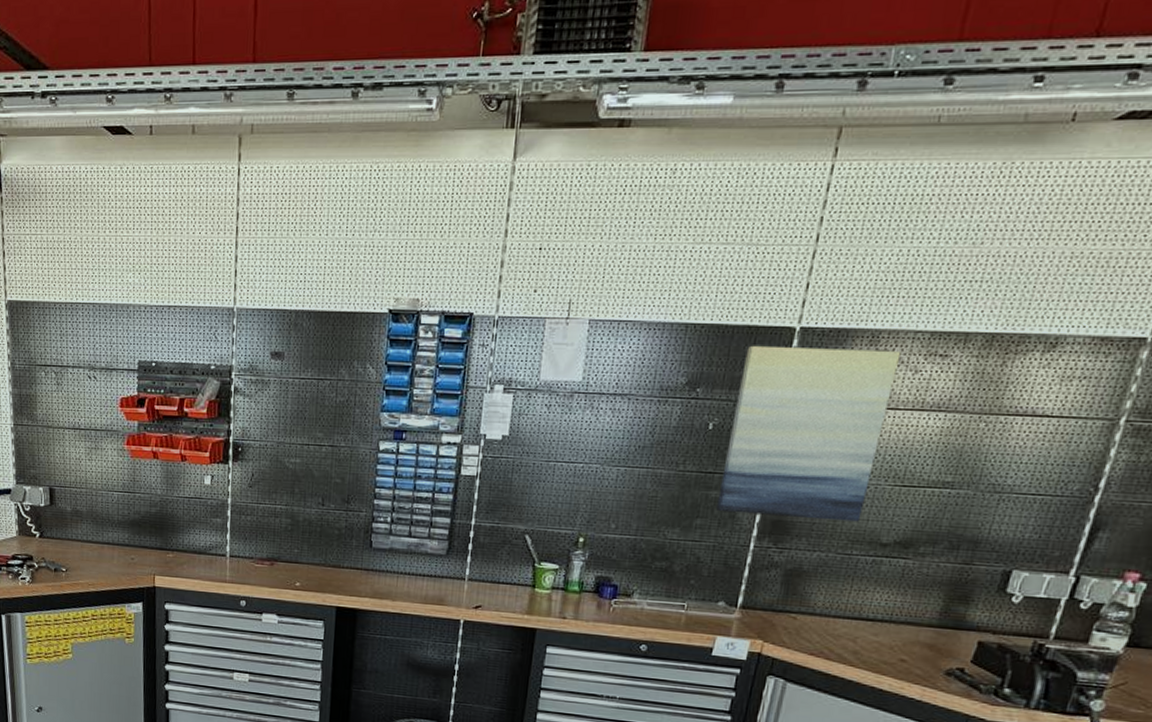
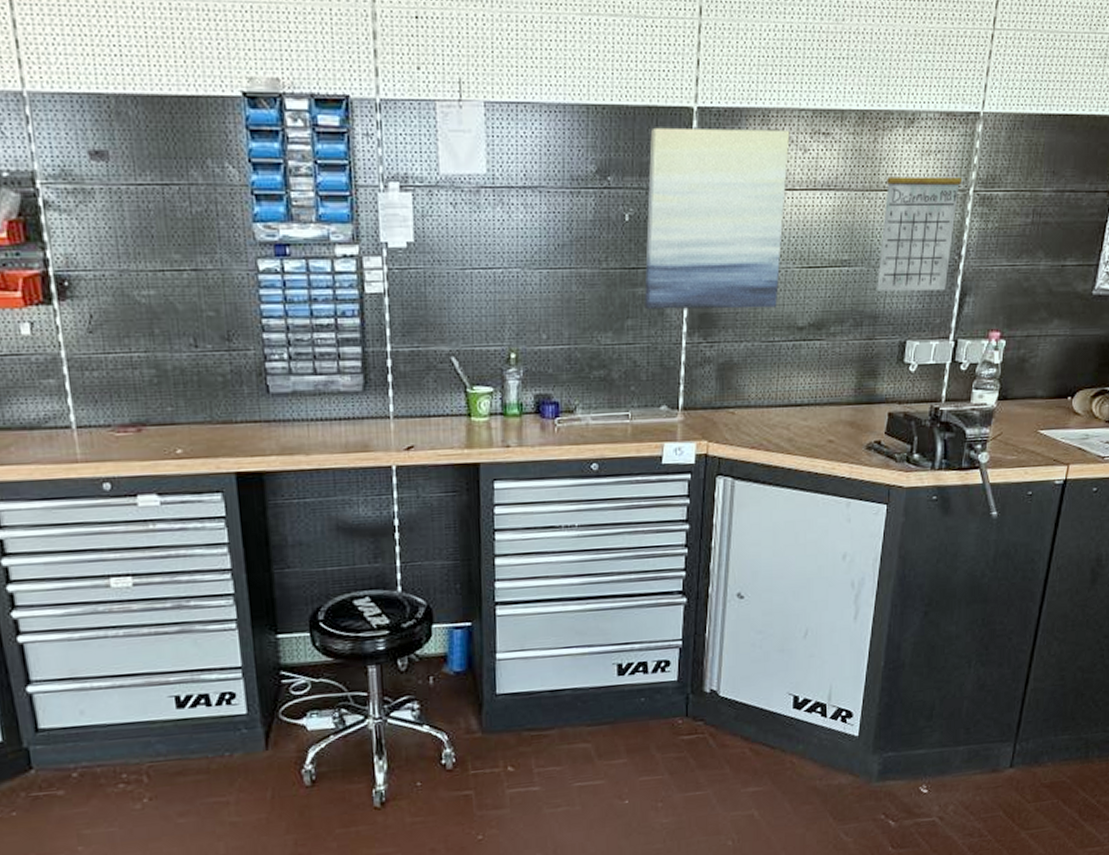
calendar: none [982,375,1111,522] -> present [877,149,961,292]

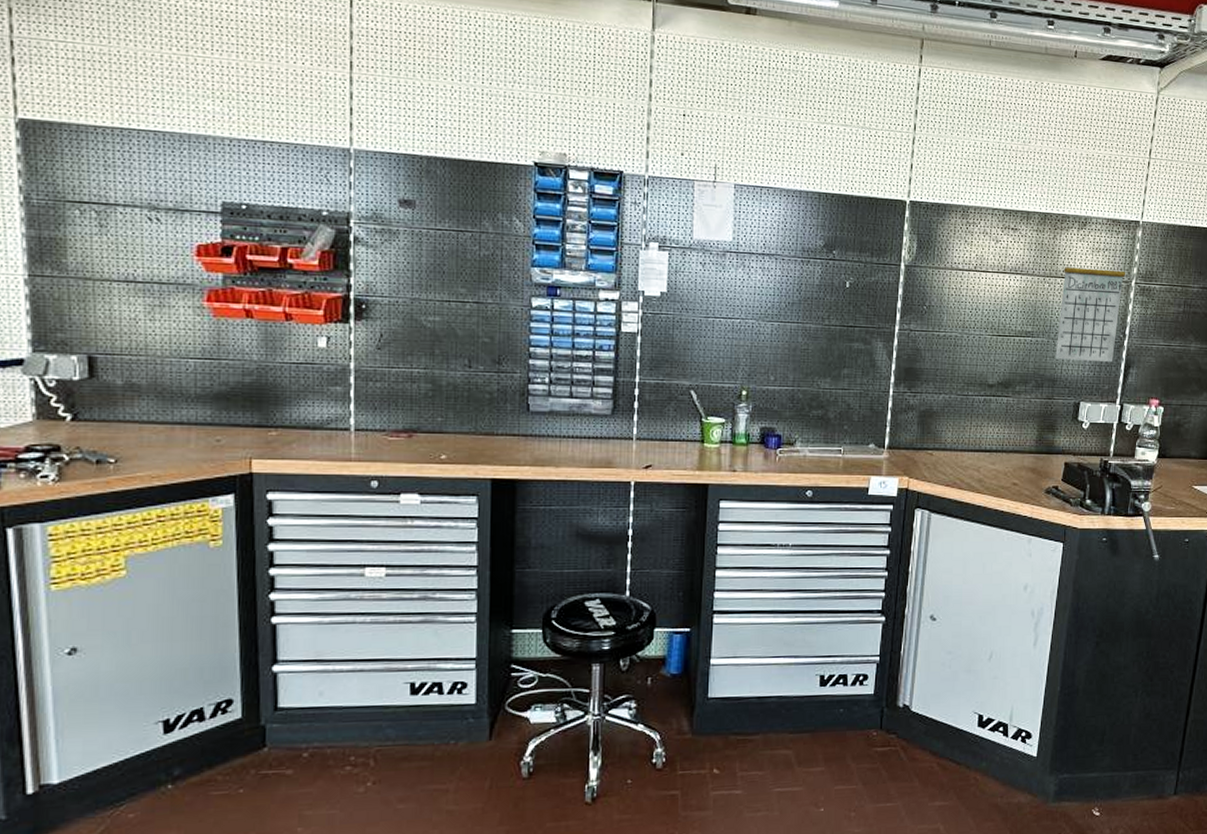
wall art: present [644,127,790,310] -> none [859,214,985,367]

